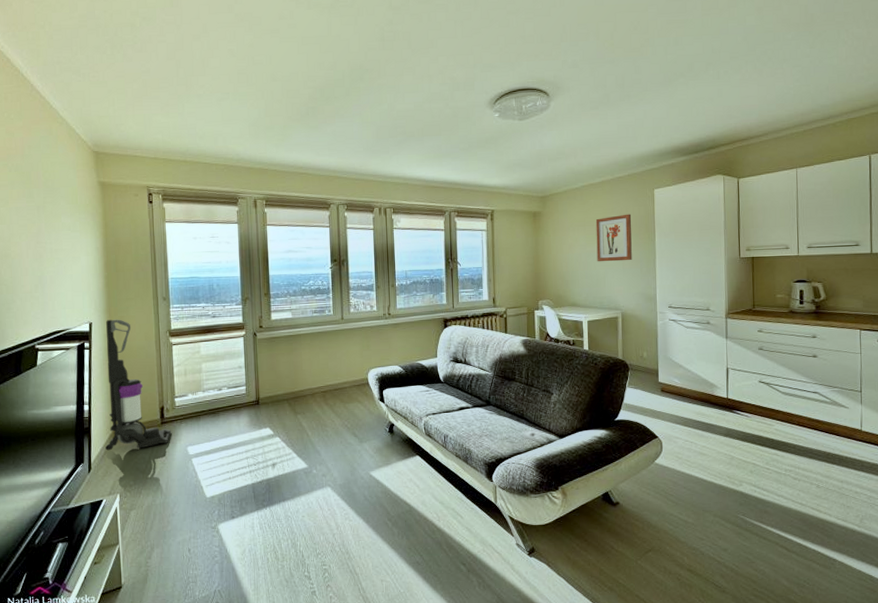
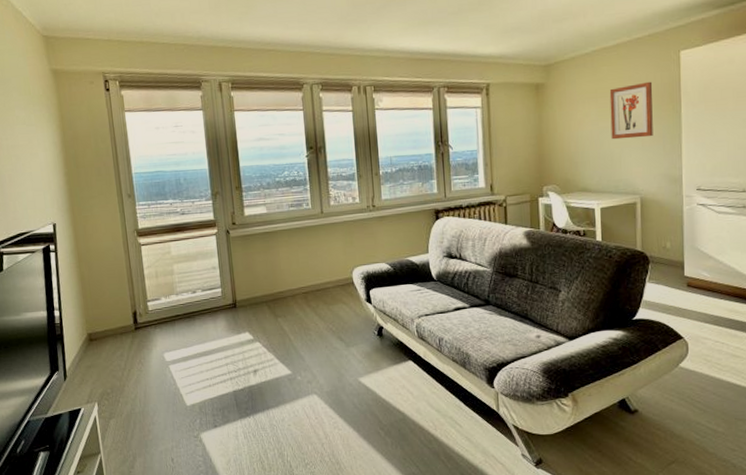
vacuum cleaner: present [105,319,171,451] -> none [70,219,146,358]

